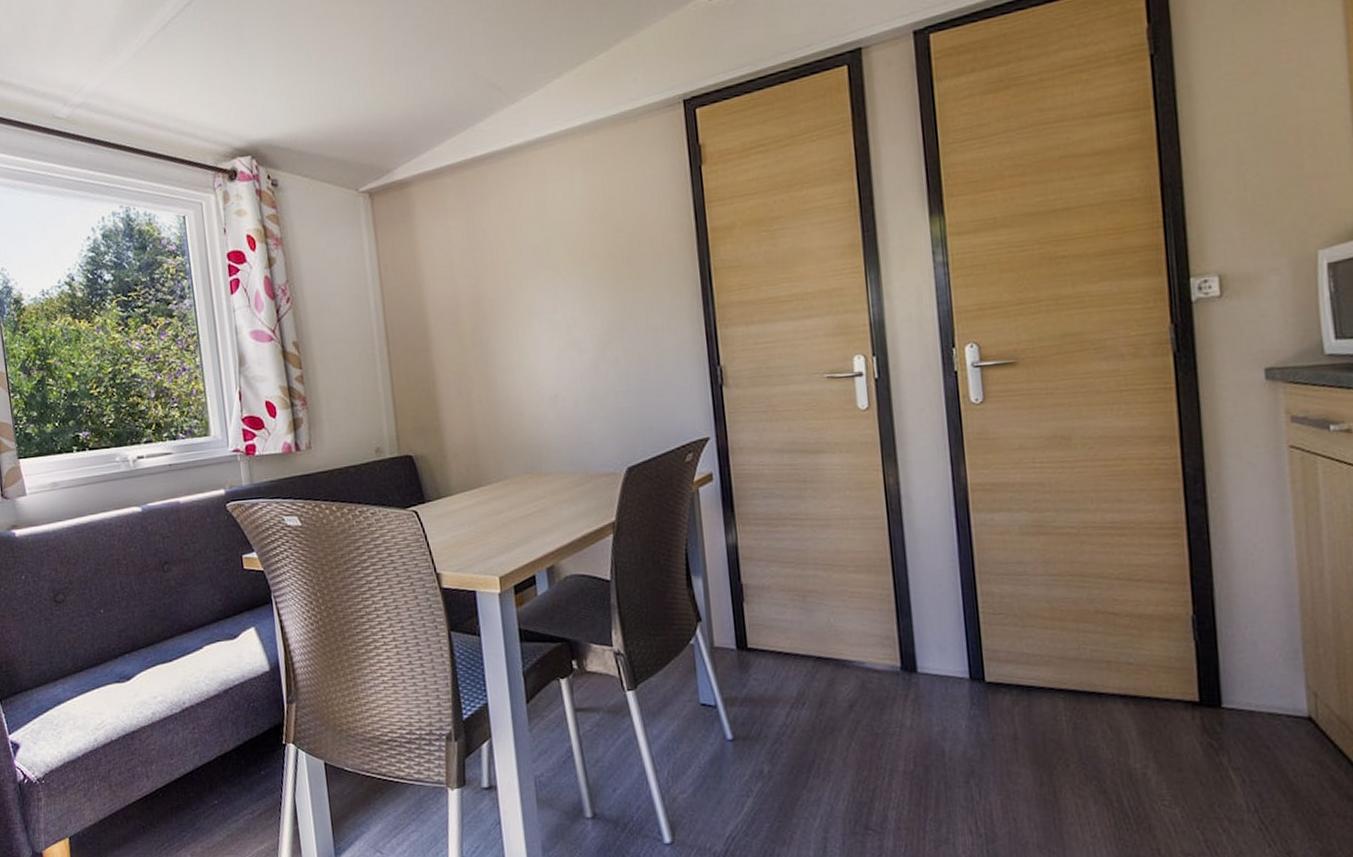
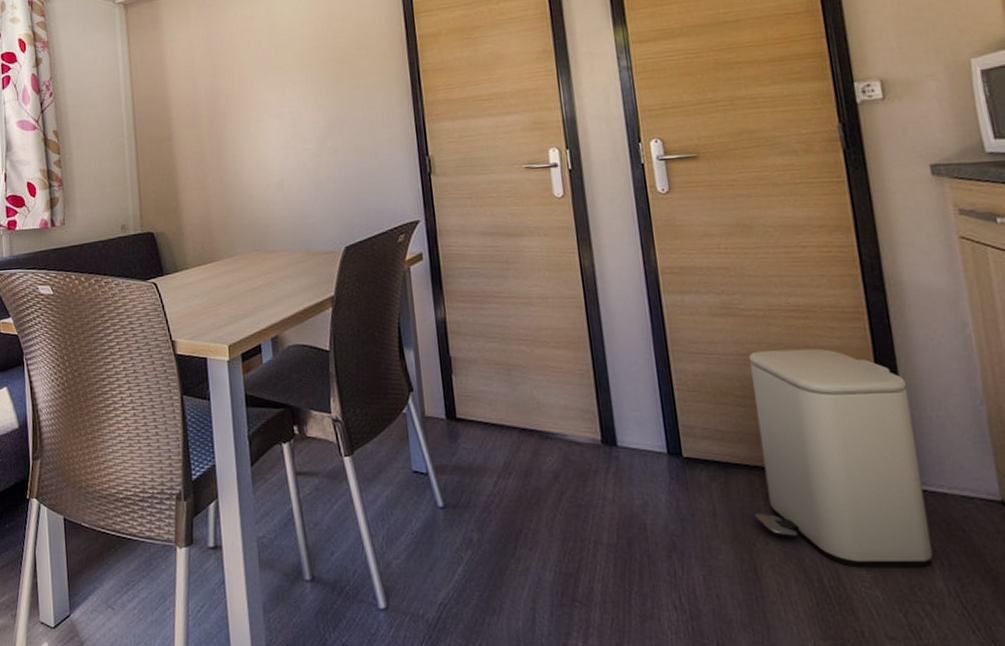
pedal bin: none [1055,566,1236,787] -> present [748,348,934,568]

